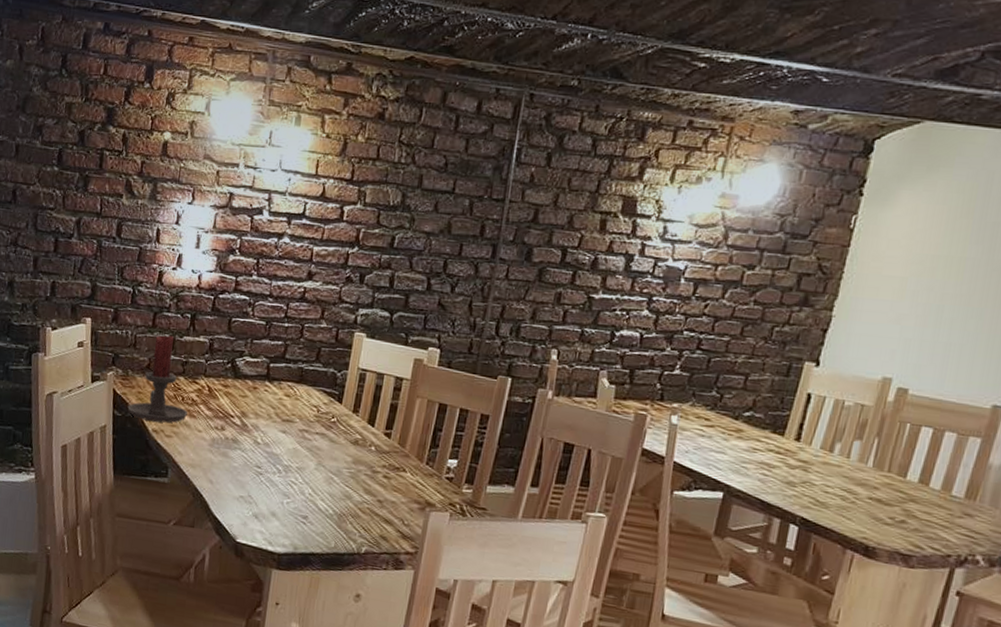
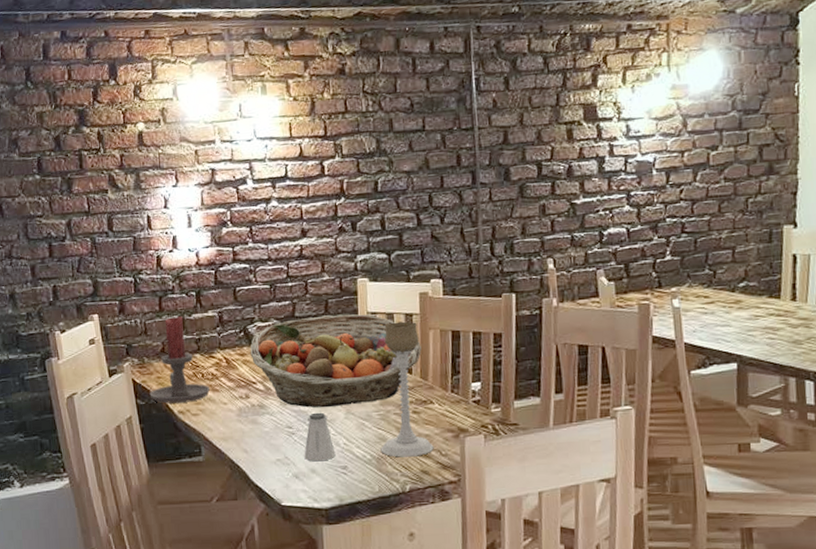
fruit basket: none [233,361,406,459] -> present [250,314,422,408]
saltshaker: none [267,457,299,507] -> present [304,412,336,462]
candle holder: none [344,382,406,521] -> present [380,321,434,458]

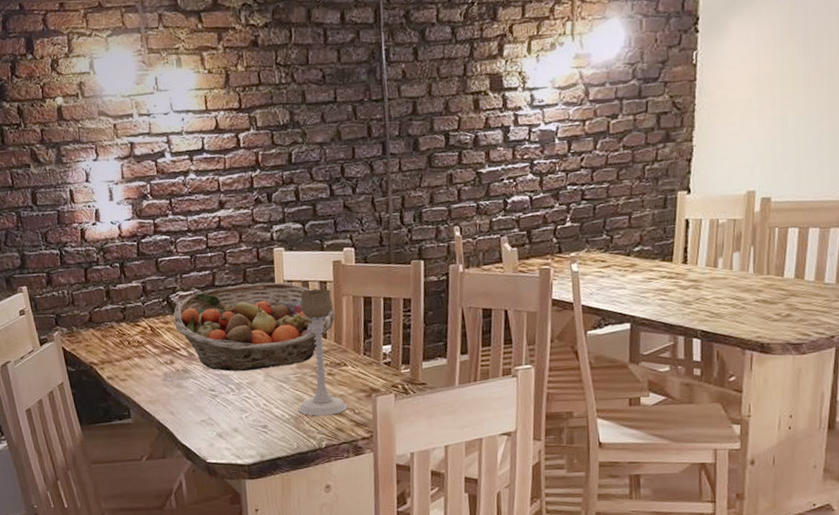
candle holder: present [149,316,210,404] -> none [79,287,136,370]
saltshaker: present [304,412,336,462] -> none [226,375,257,422]

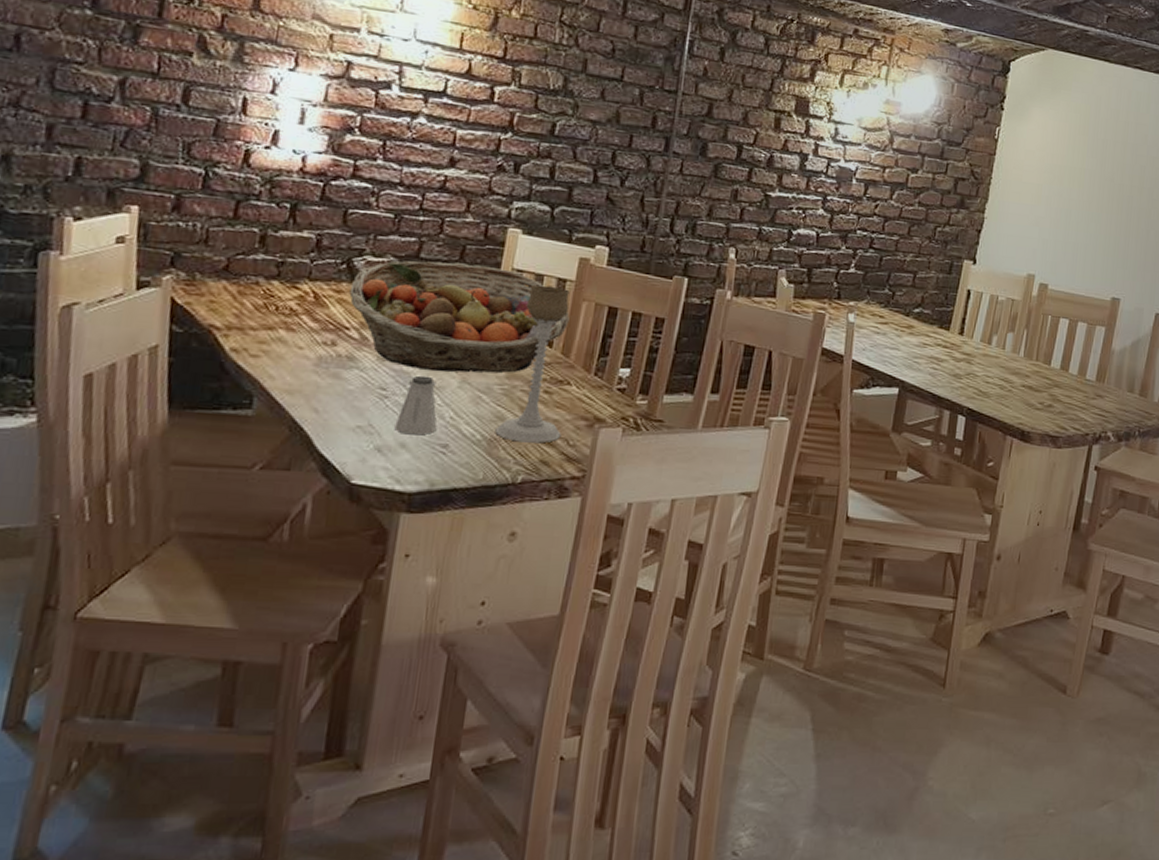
saltshaker: none [226,375,257,422] -> present [394,375,438,436]

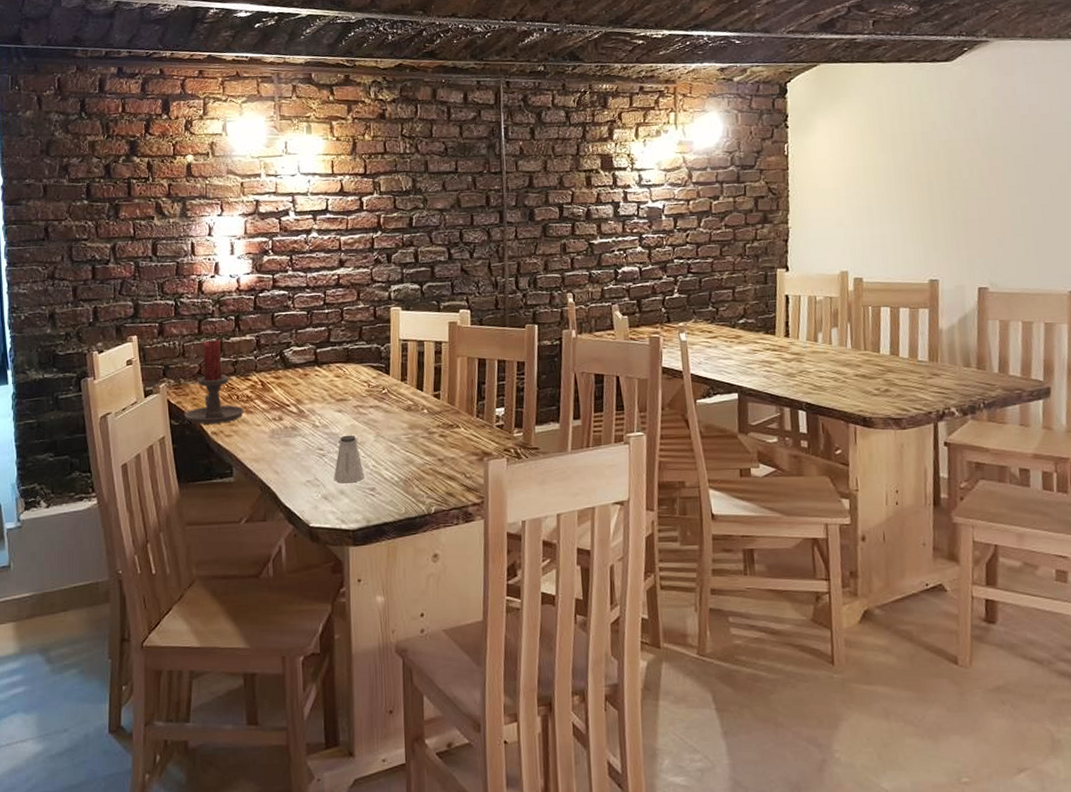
candle holder: none [192,229,283,339] -> present [184,340,244,425]
fruit basket: present [349,260,570,374] -> none [285,340,449,431]
candle holder: present [495,285,570,444] -> none [408,348,459,480]

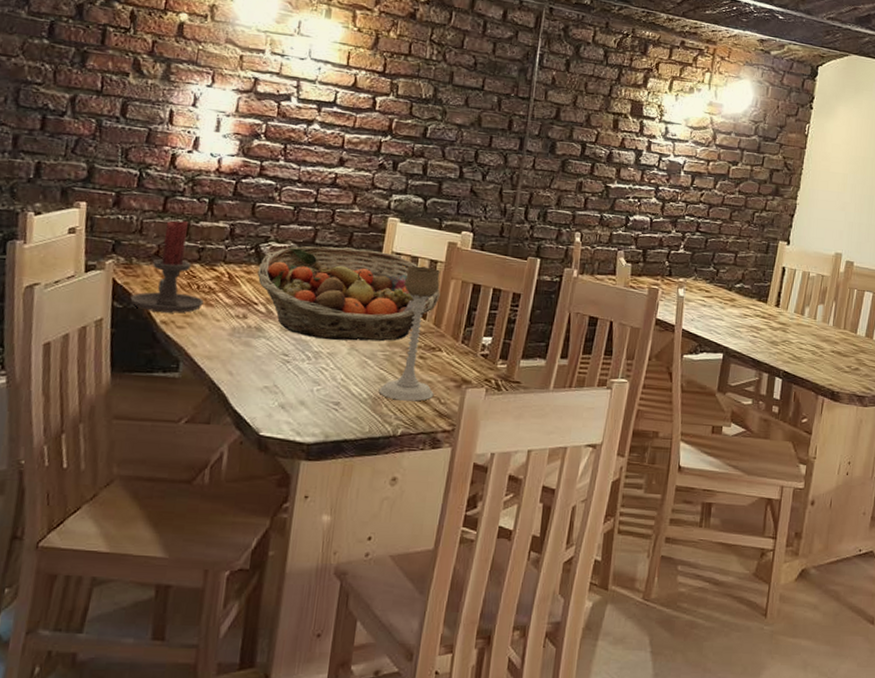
fruit basket: none [285,340,449,431] -> present [257,246,440,342]
saltshaker: present [334,435,365,483] -> none [295,343,331,395]
candle holder: none [408,348,459,480] -> present [378,265,440,402]

